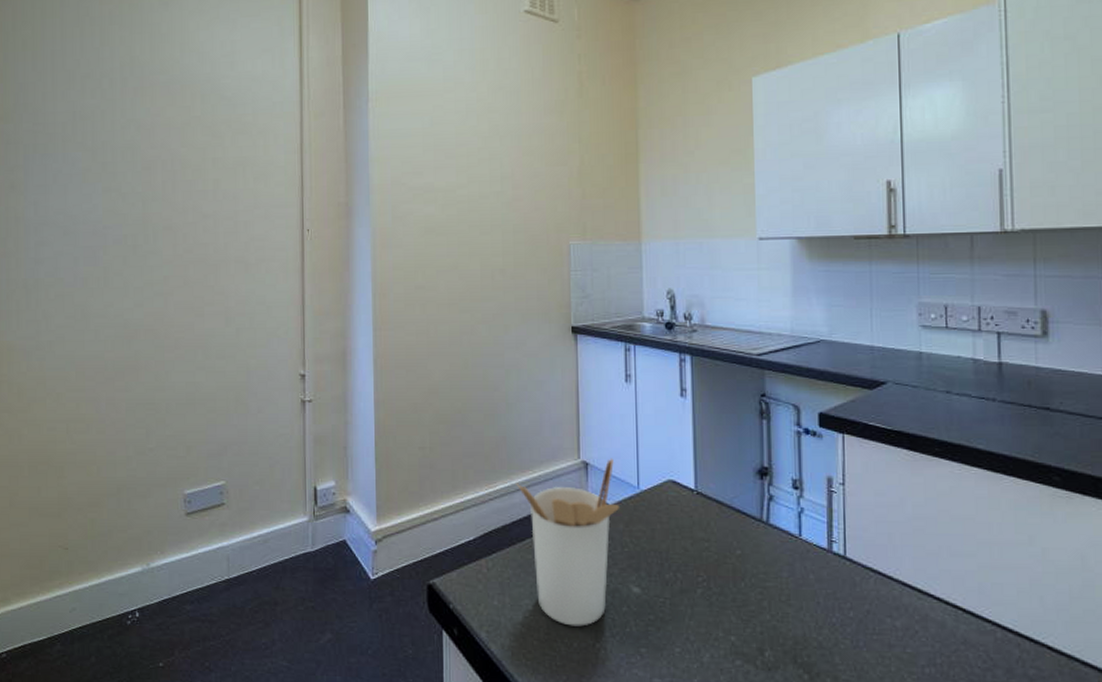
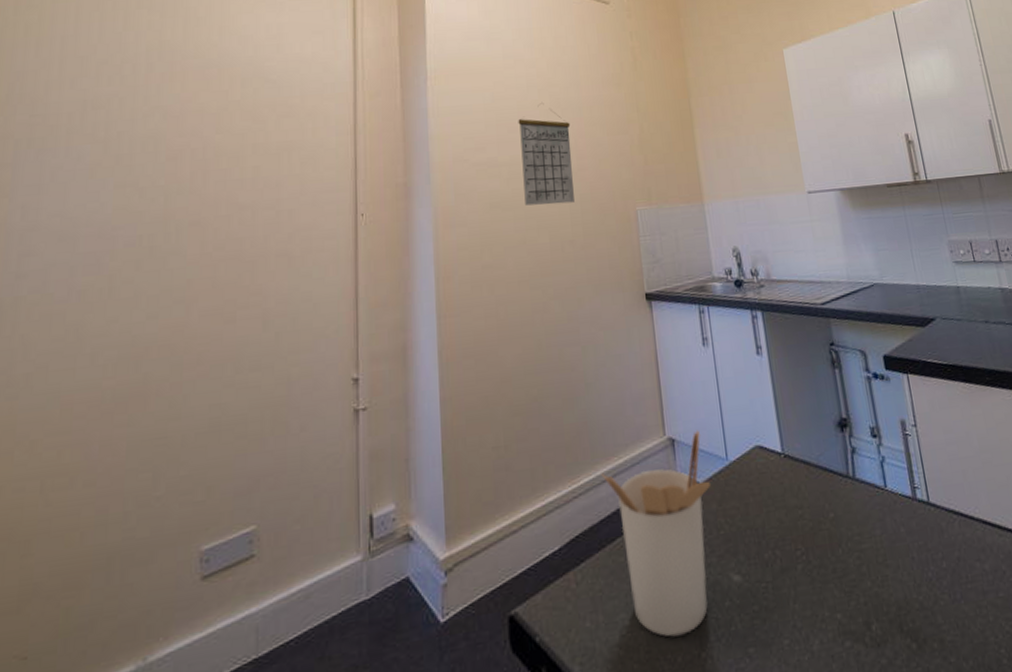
calendar: none [455,129,508,233] -> present [518,103,574,206]

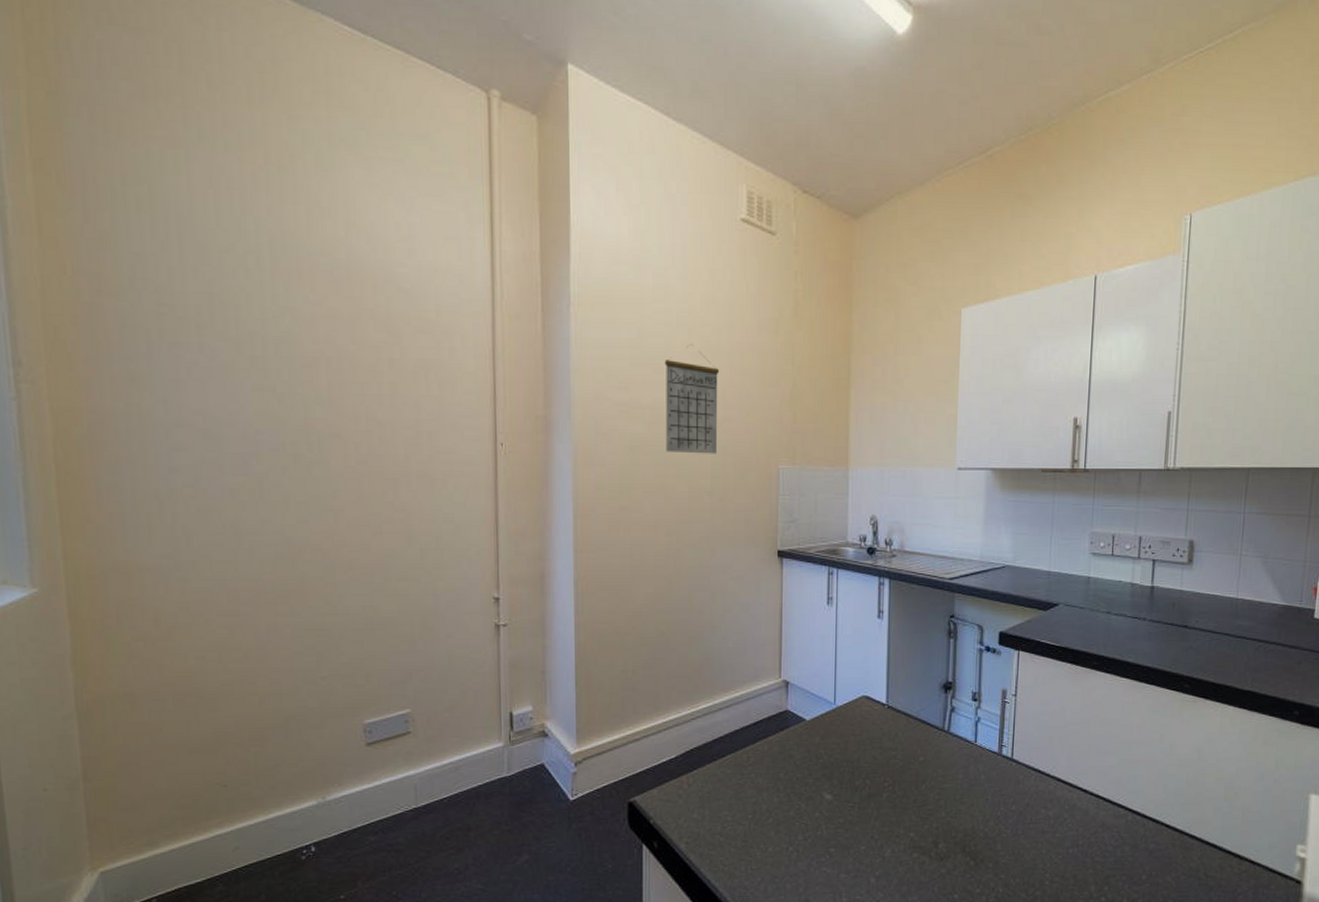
utensil holder: present [601,430,712,637] -> none [718,677,817,833]

